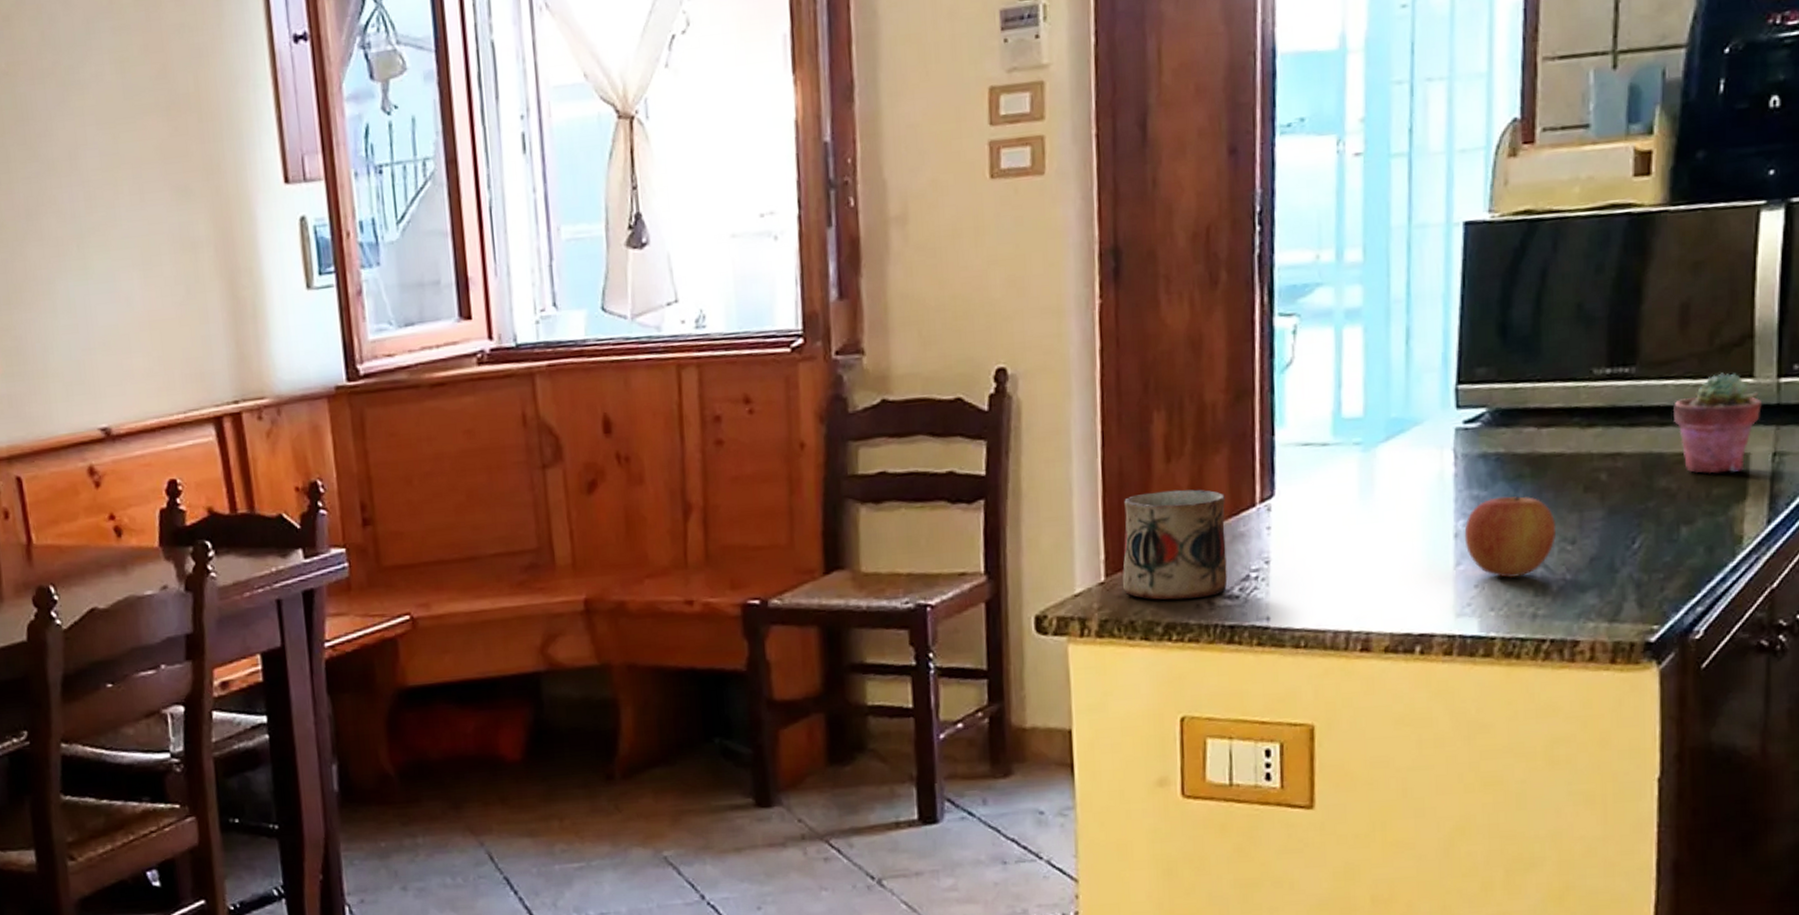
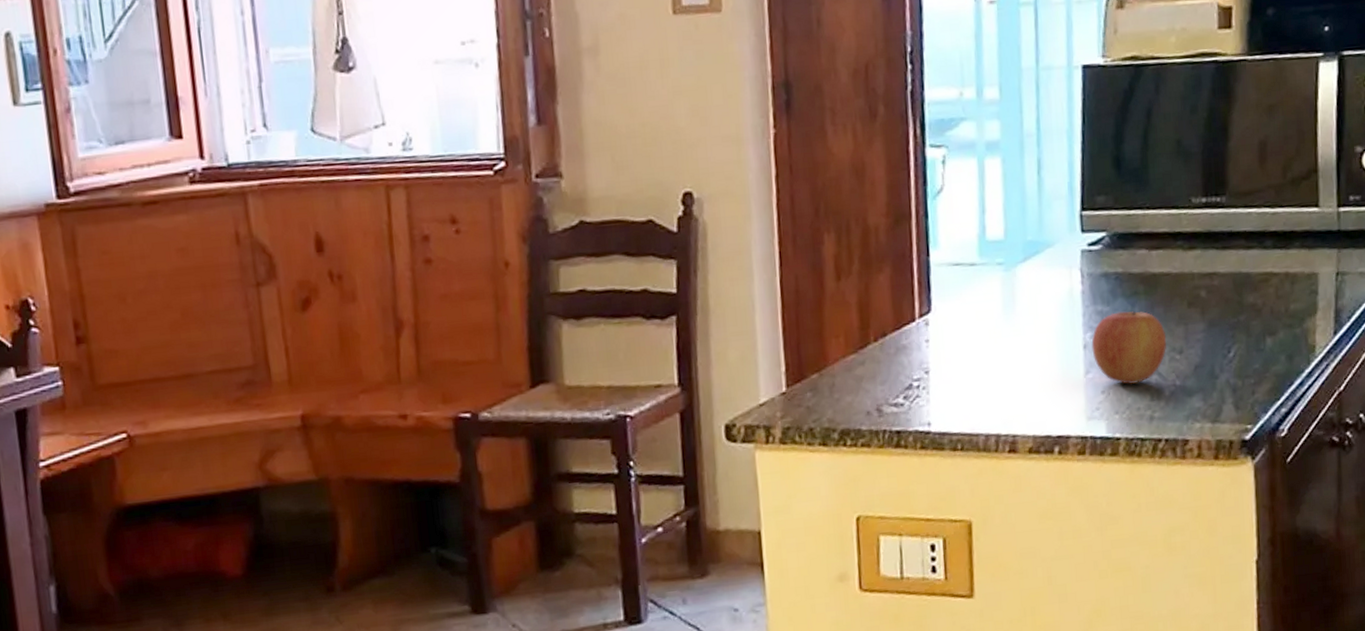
mug: present [1123,489,1228,600] -> none [801,305,893,408]
potted succulent: present [1674,372,1762,474] -> none [1257,202,1326,291]

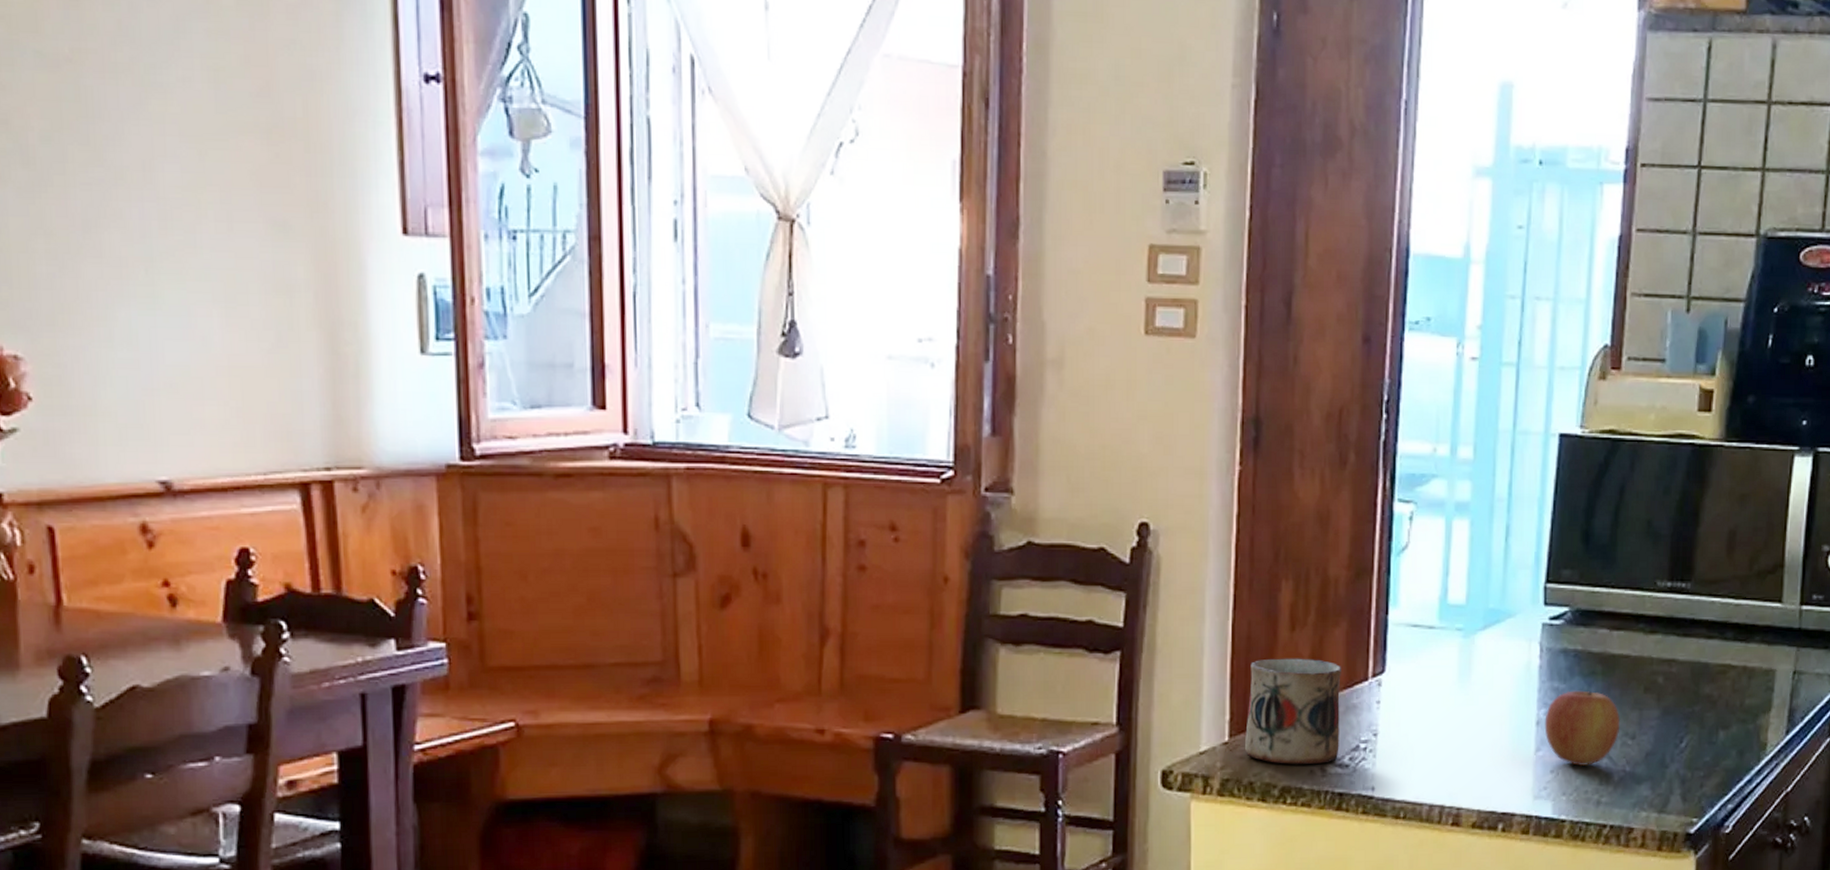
mug: none [801,305,893,408] -> present [1245,658,1341,764]

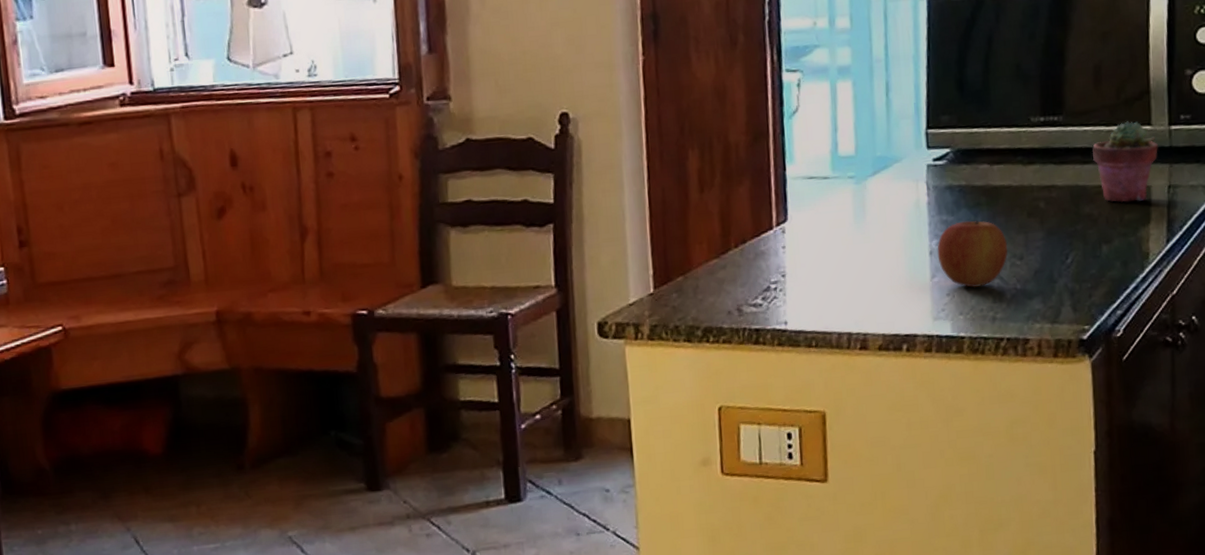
mug: present [1245,658,1341,764] -> none [667,214,753,308]
potted succulent: none [1718,596,1787,685] -> present [1092,121,1158,203]

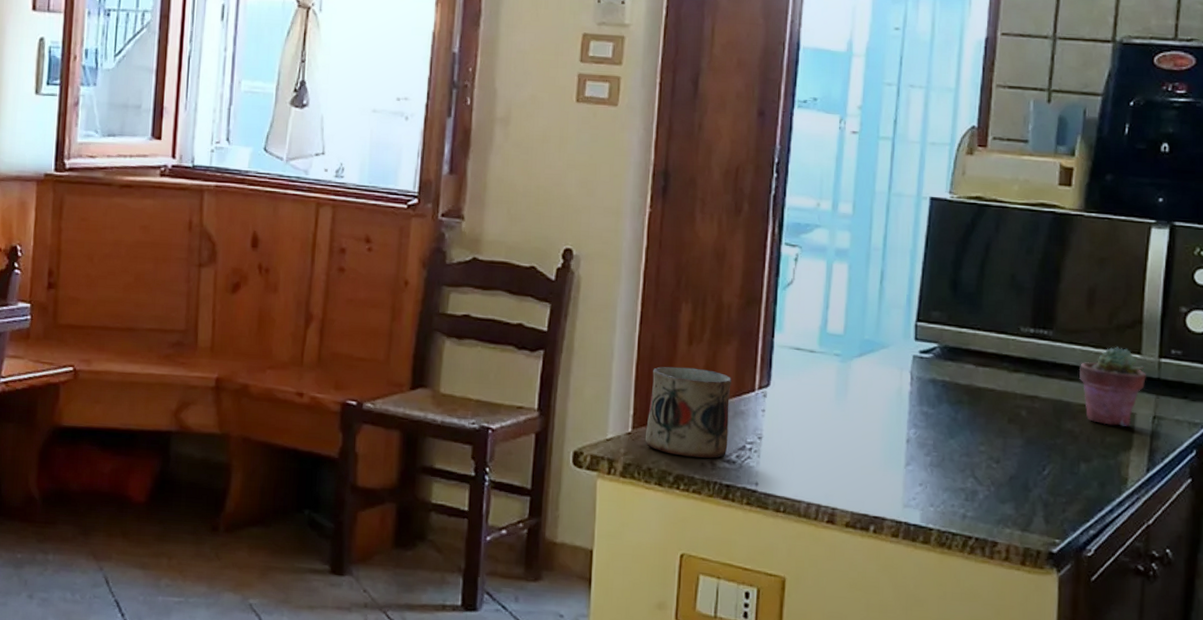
mug: none [667,214,753,308] -> present [646,366,731,458]
apple: present [937,220,1008,288] -> none [914,415,986,483]

